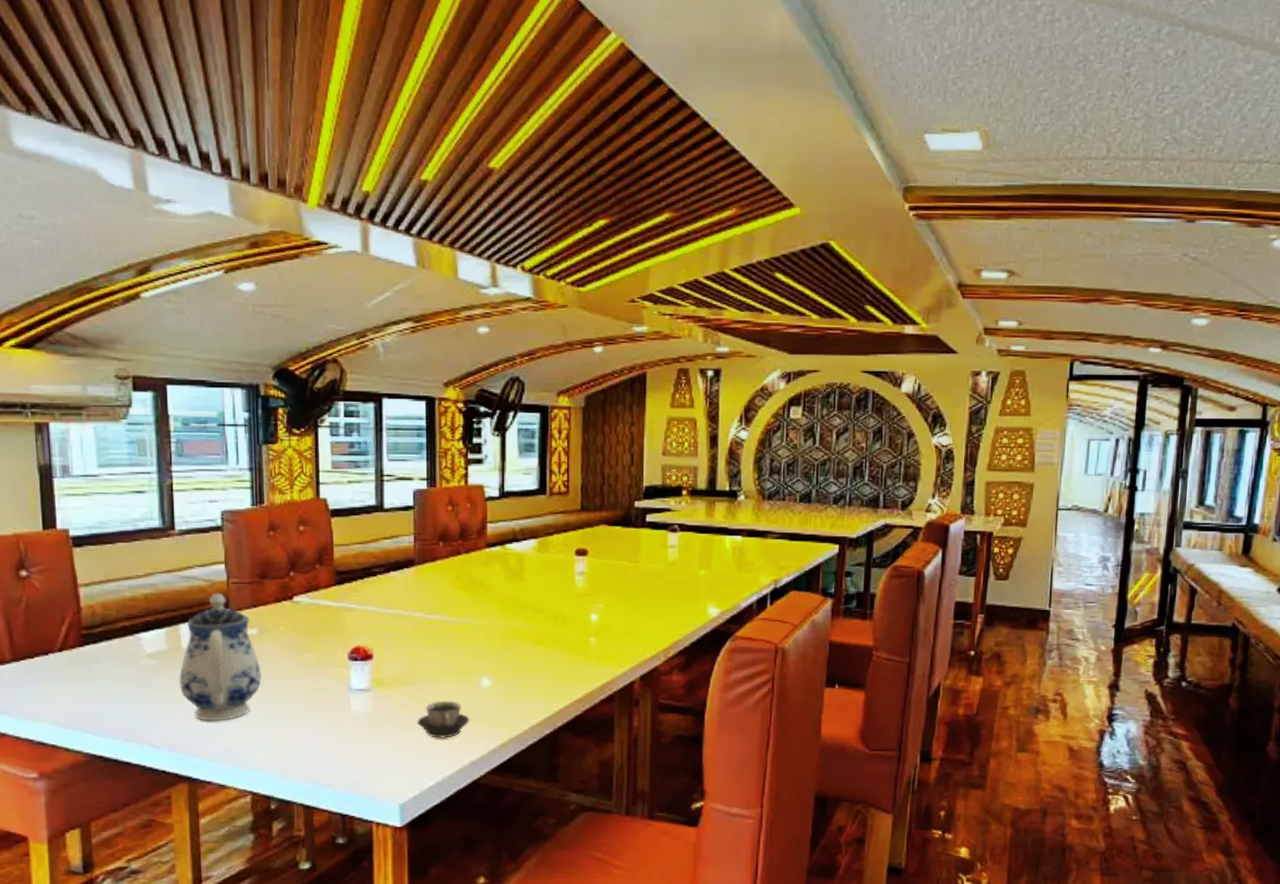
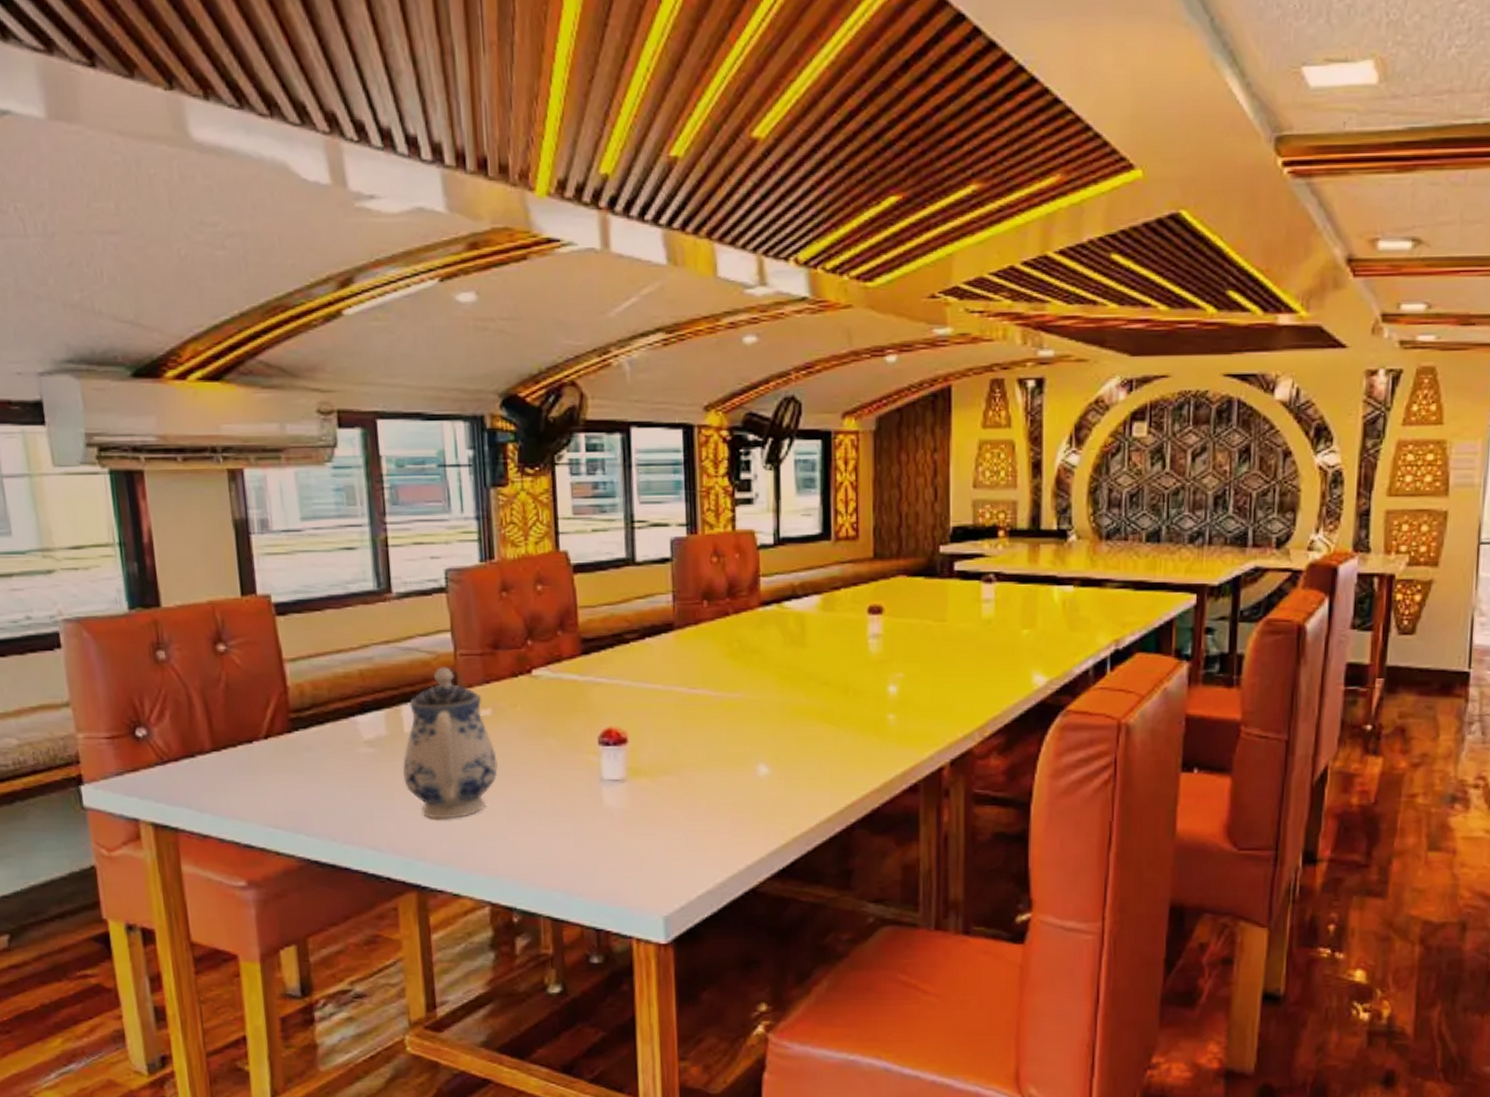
cup: present [417,701,470,738] -> none [682,792,745,838]

